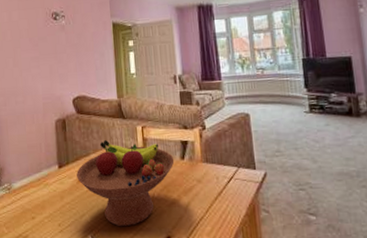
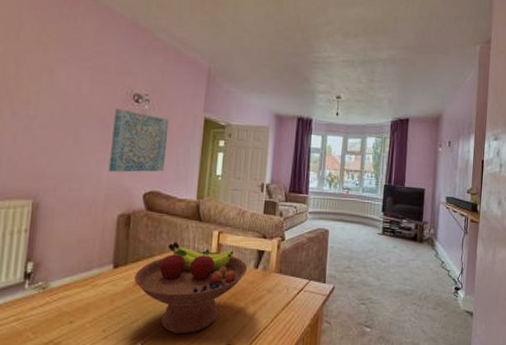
wall art: none [39,27,86,83] -> present [108,108,169,172]

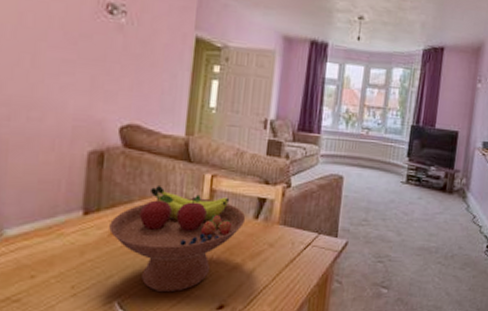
wall art: present [108,108,169,172] -> none [76,20,152,101]

